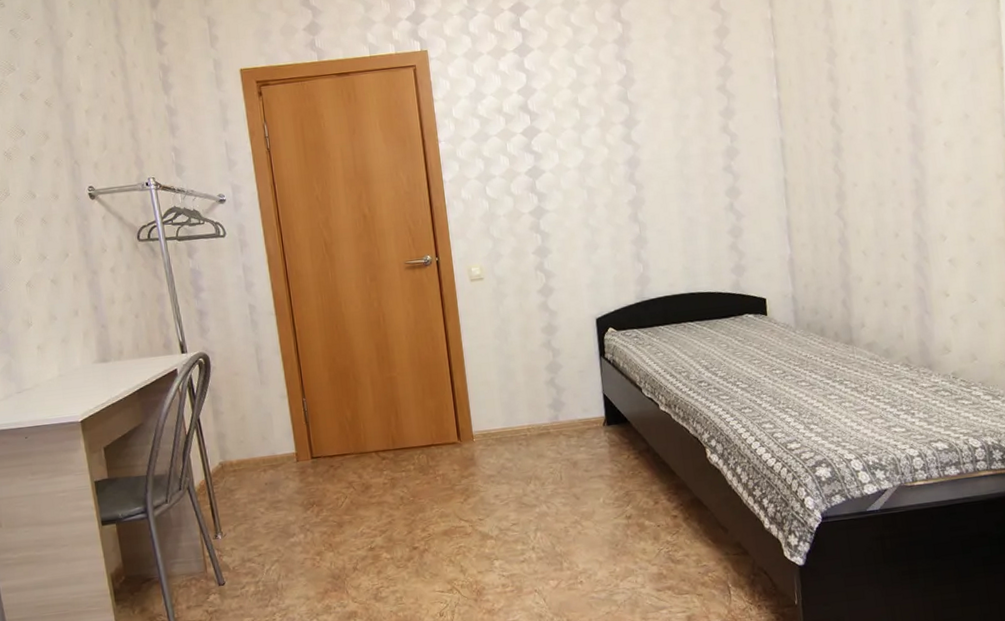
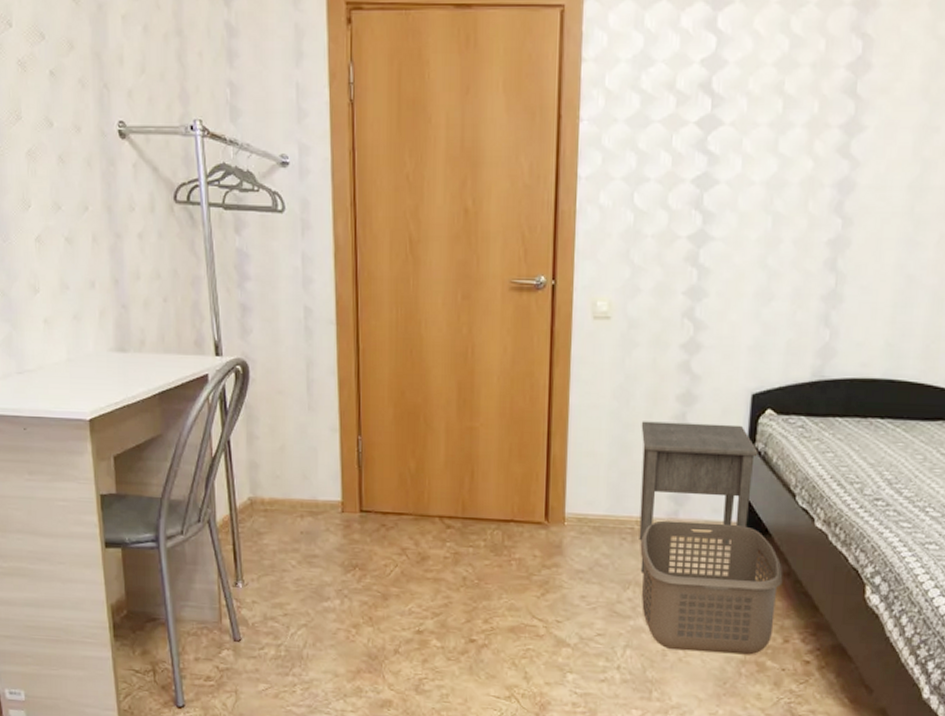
nightstand: none [519,343,611,469] -> present [639,421,758,573]
clothes hamper: none [533,418,645,526] -> present [640,520,783,655]

